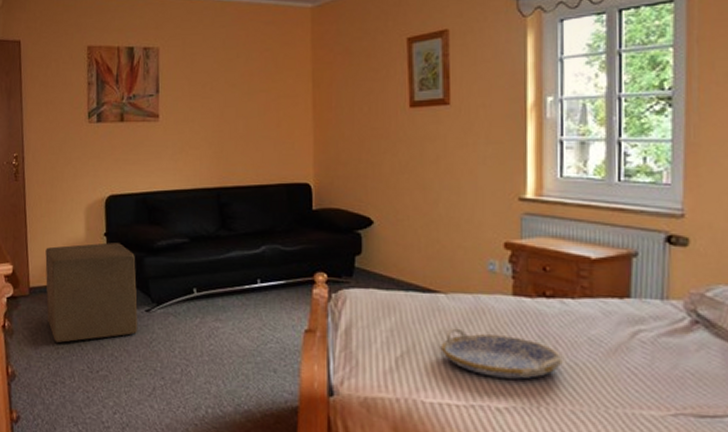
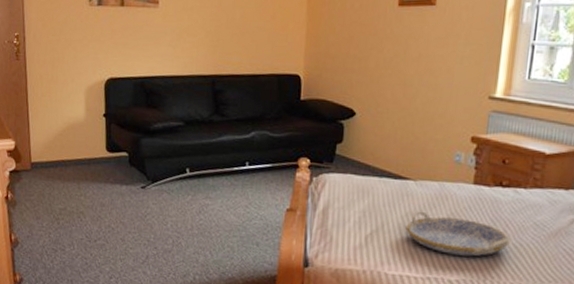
ottoman: present [45,242,138,343] -> none [46,123,134,214]

